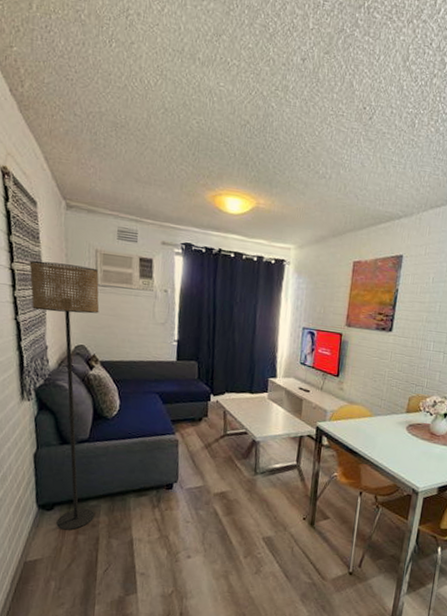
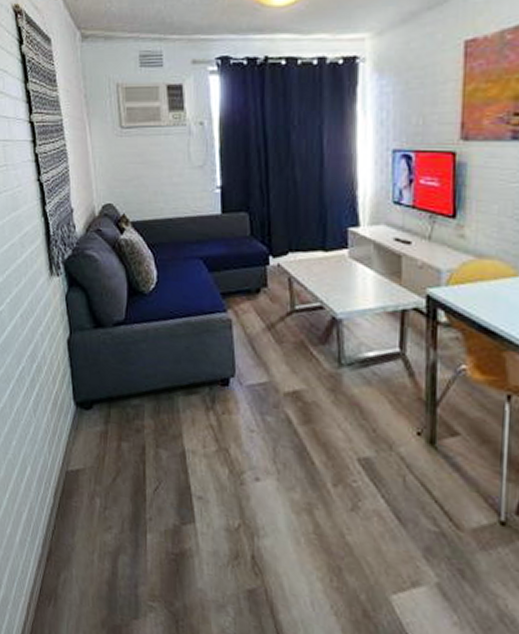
floor lamp: present [29,260,100,530] -> none [48,107,139,435]

